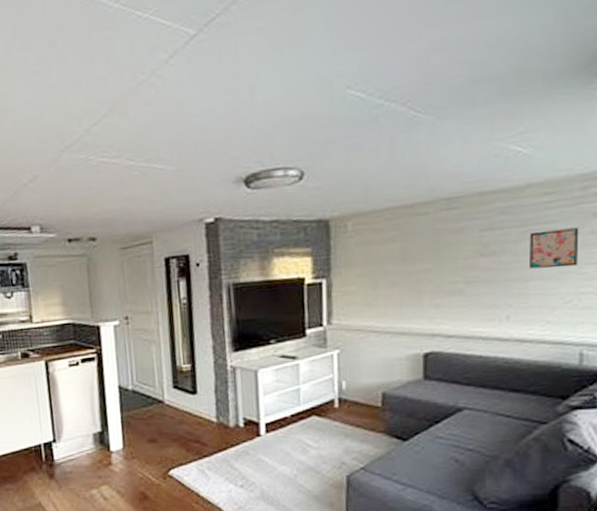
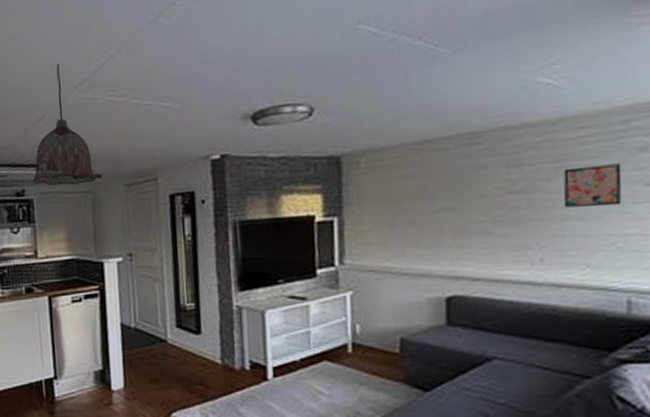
pendant lamp: none [26,122,91,249] -> present [33,63,96,186]

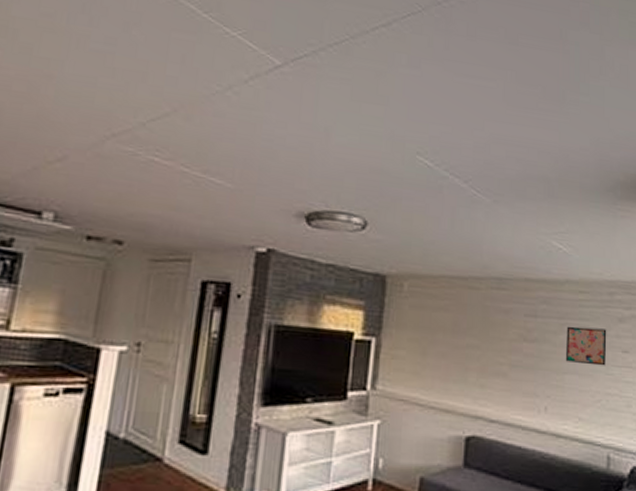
pendant lamp: present [33,63,96,186] -> none [29,103,116,249]

